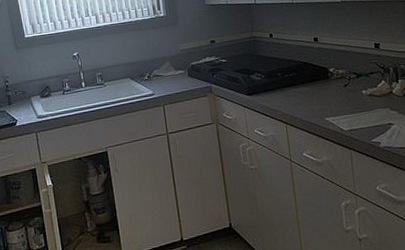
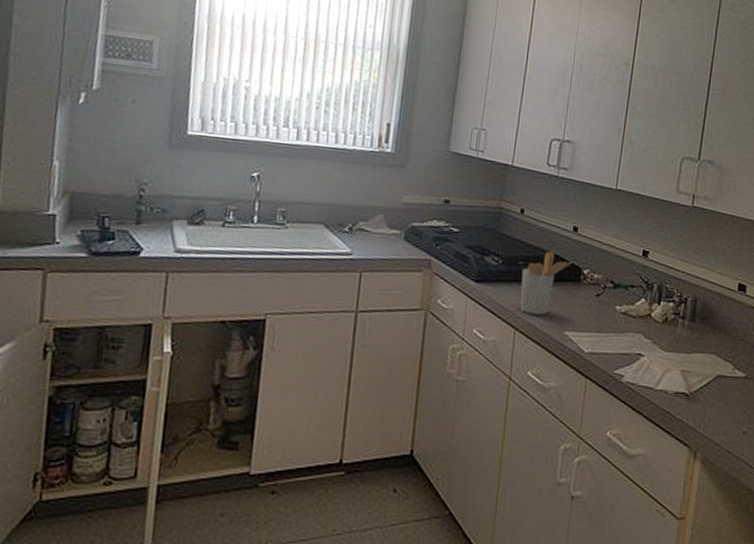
utensil holder: none [281,60,320,111] -> present [520,251,573,316]

